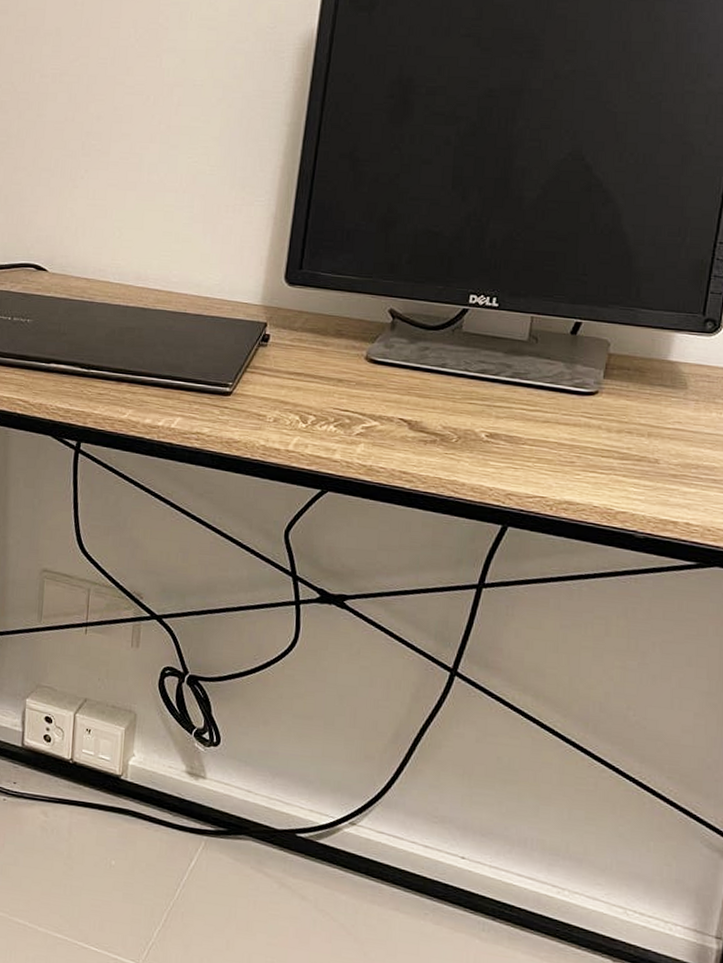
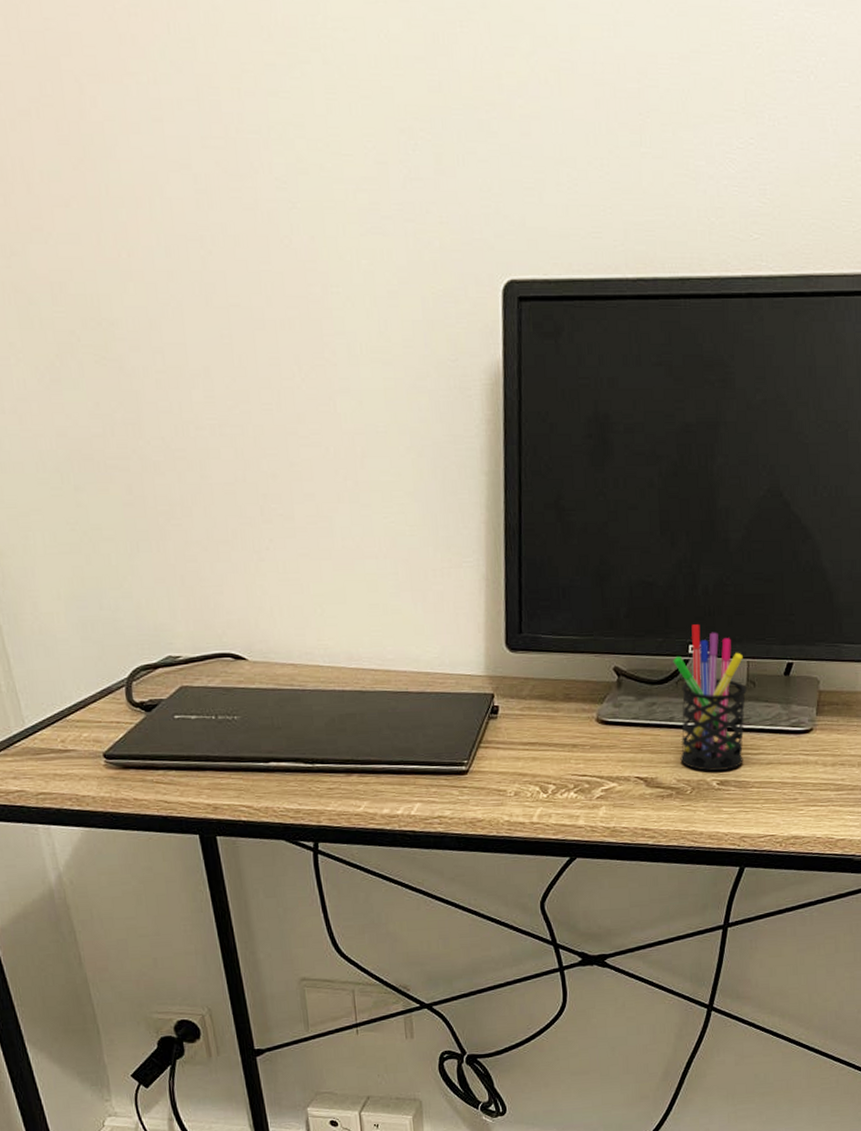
pen holder: none [449,275,528,424] -> present [673,624,747,772]

